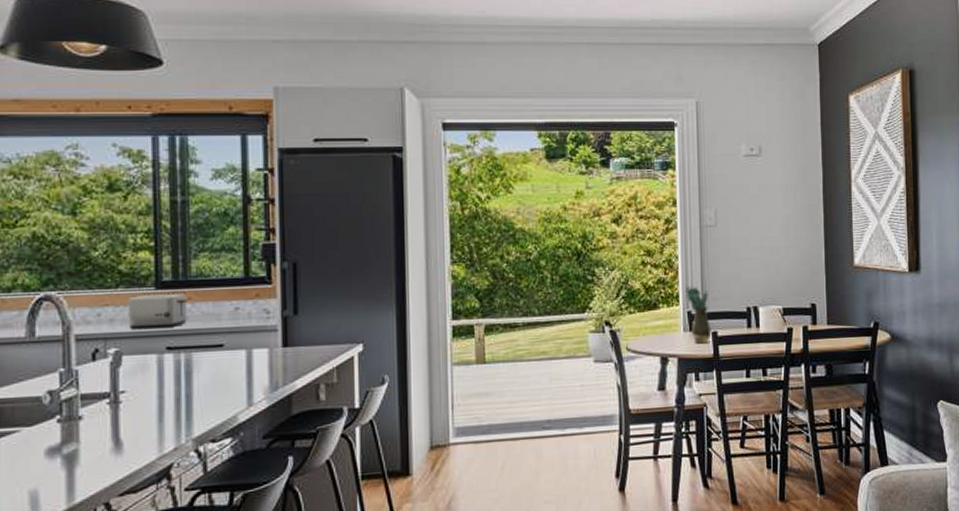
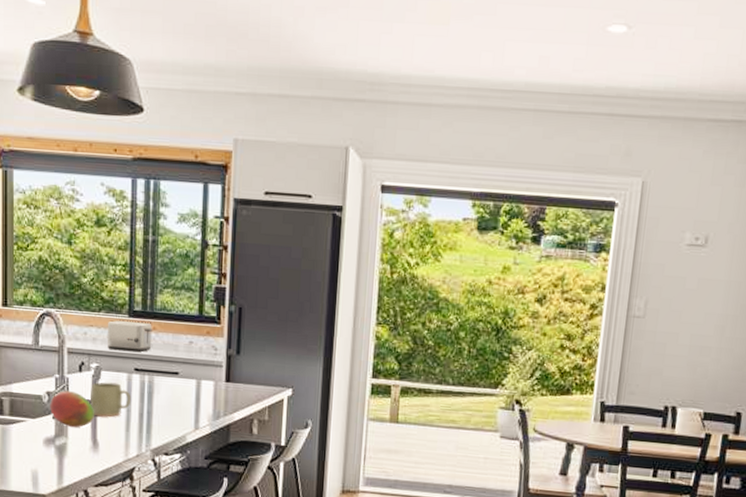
fruit: none [53,385,116,430] -> present [50,391,95,428]
mug: none [109,367,164,411] -> present [90,382,132,417]
vase: present [686,285,712,344] -> none [601,374,625,436]

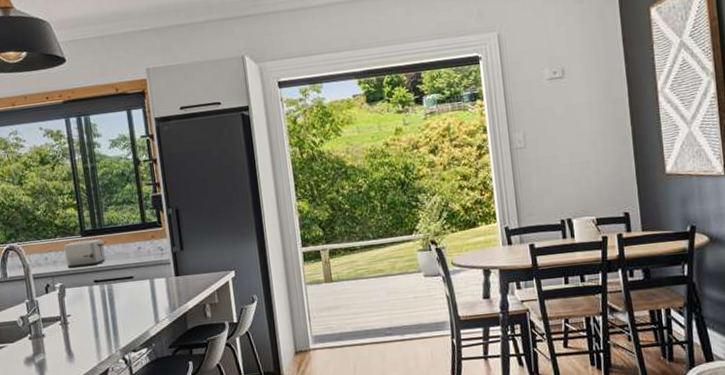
fruit: present [50,391,95,428] -> none [25,312,66,344]
mug: present [90,382,132,417] -> none [58,296,96,330]

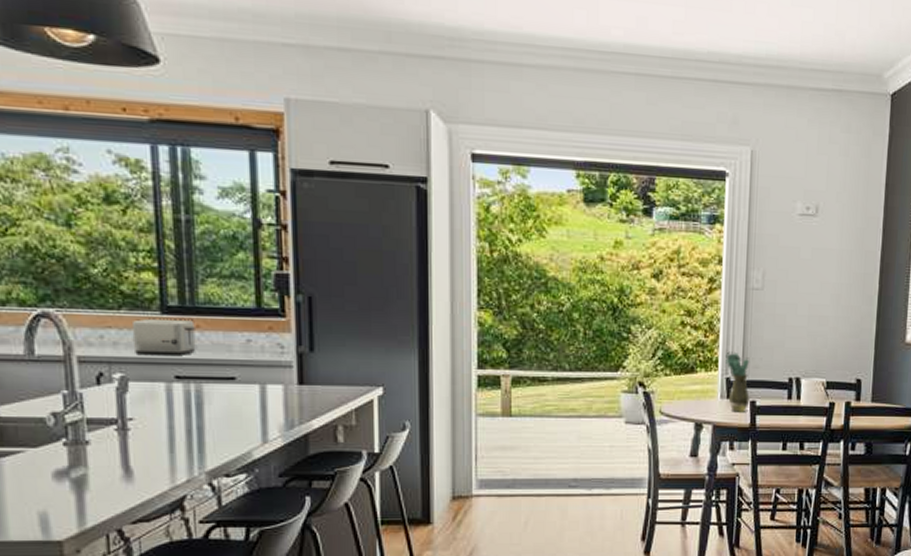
vase: none [501,203,529,256] -> present [725,350,750,412]

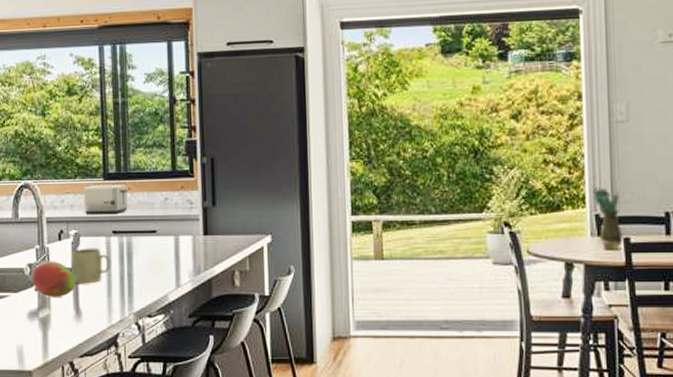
fruit: none [58,410,125,455] -> present [32,261,77,298]
mug: none [115,395,174,438] -> present [71,248,111,284]

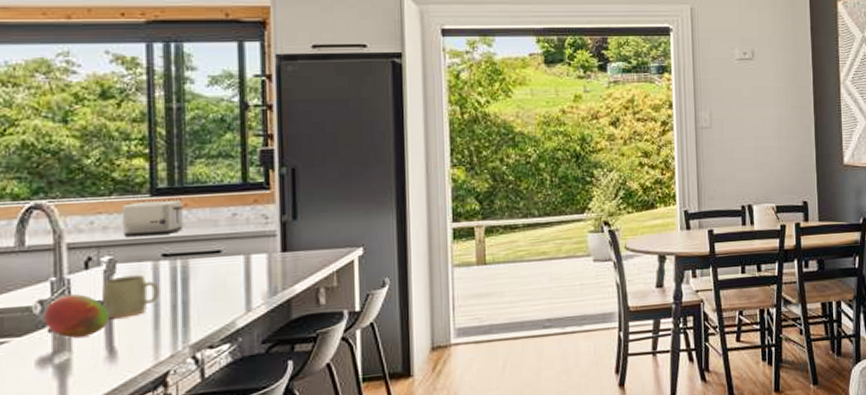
vase: present [593,186,623,250] -> none [682,185,708,242]

